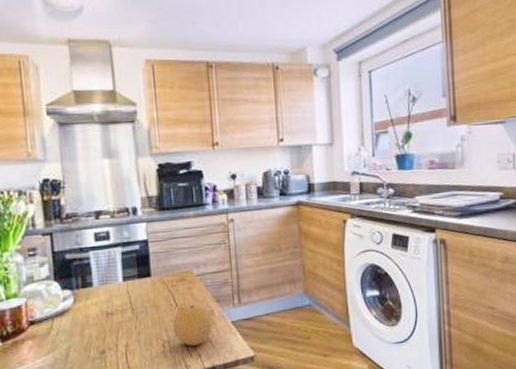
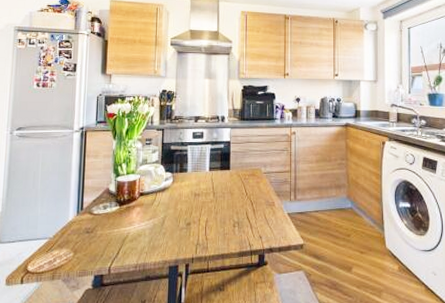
fruit: present [172,303,212,346] -> none [242,195,272,229]

